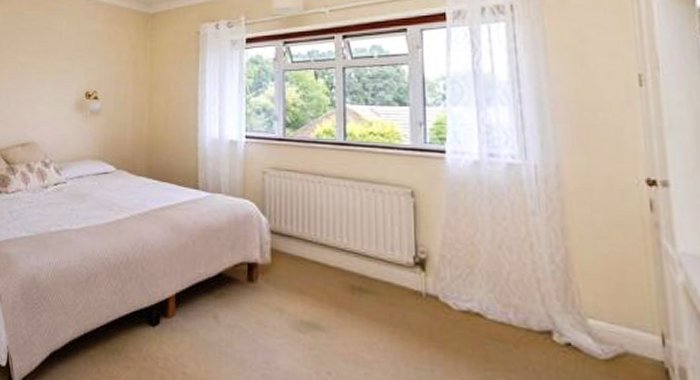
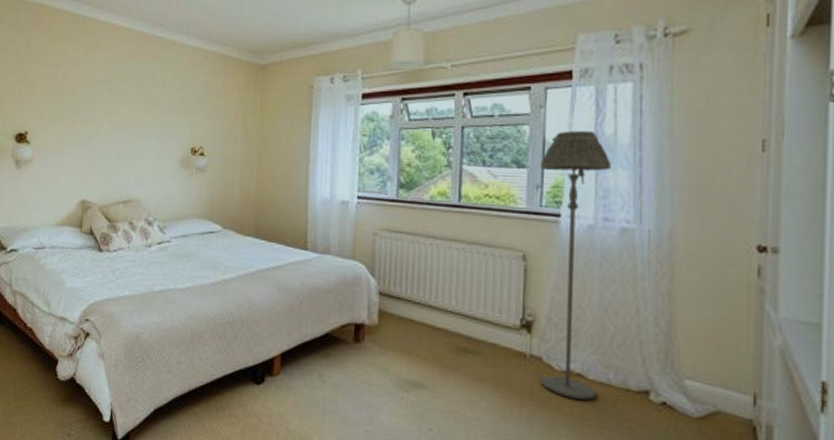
floor lamp: none [421,69,497,341] -> present [539,131,611,400]

